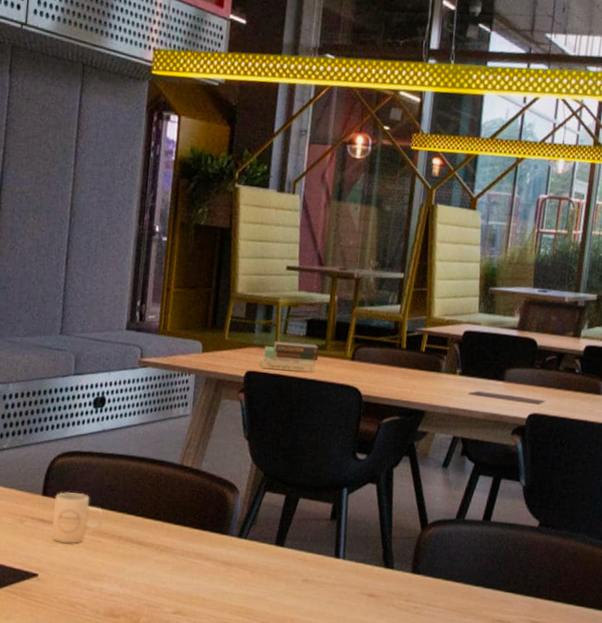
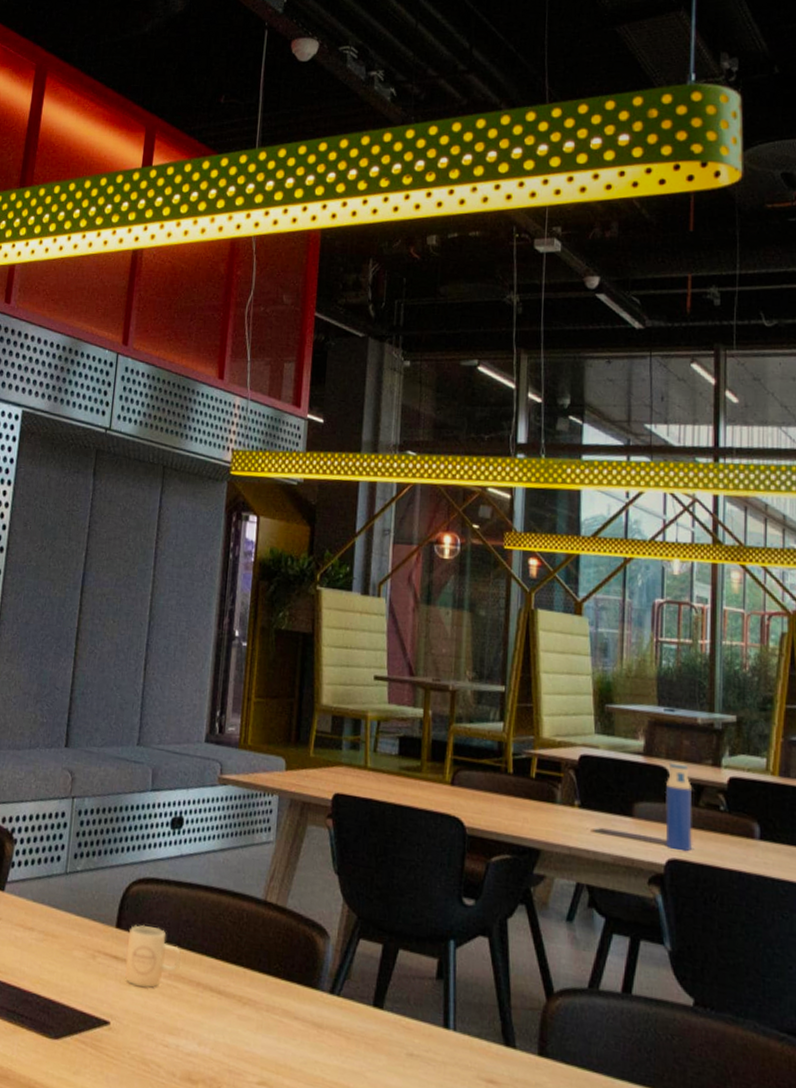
books: present [259,341,319,372] -> none [347,759,414,798]
water bottle: none [529,334,555,406] -> present [665,762,693,851]

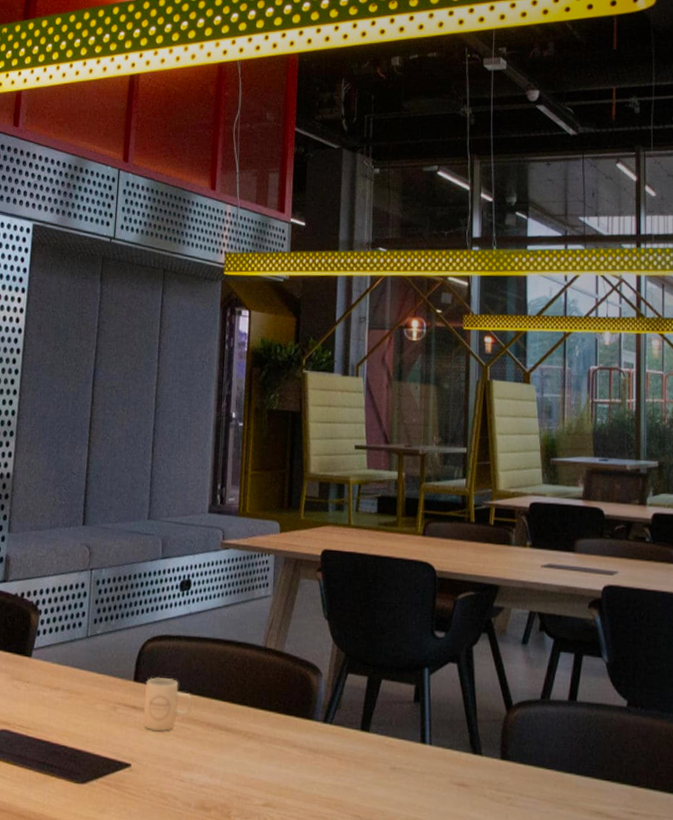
water bottle: present [665,762,693,851] -> none [601,503,625,577]

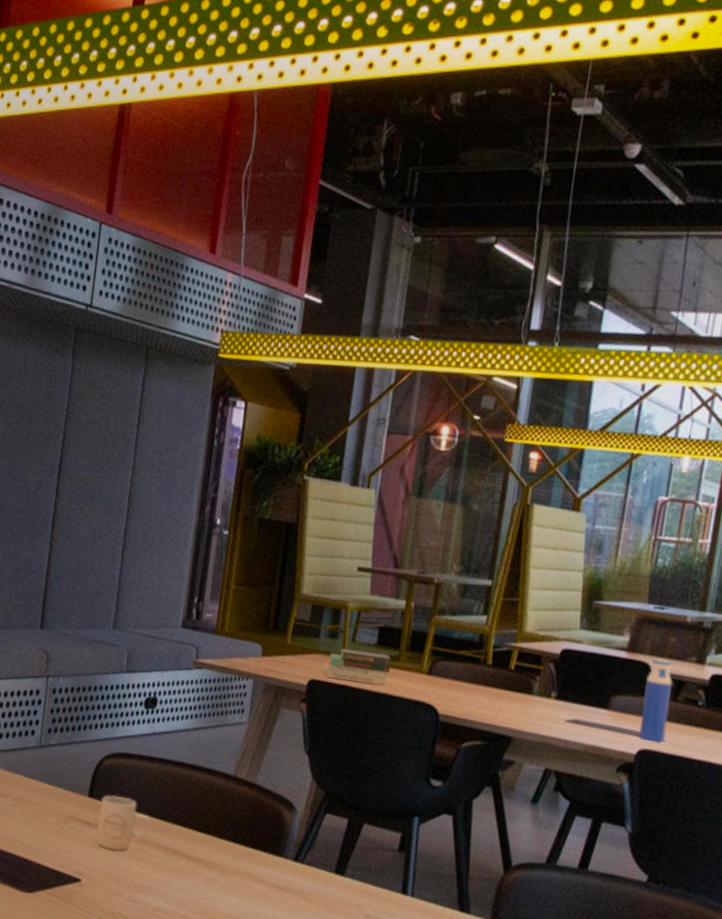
books: none [334,519,391,549] -> present [323,648,391,686]
water bottle: none [601,503,625,577] -> present [639,658,673,742]

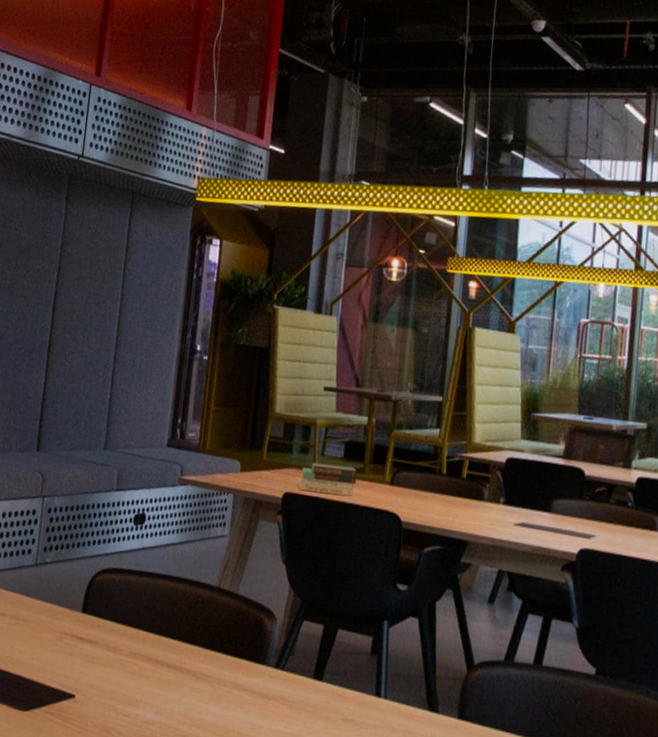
mug: present [96,794,151,851] -> none [89,609,141,665]
water bottle: present [639,658,673,742] -> none [579,464,604,542]

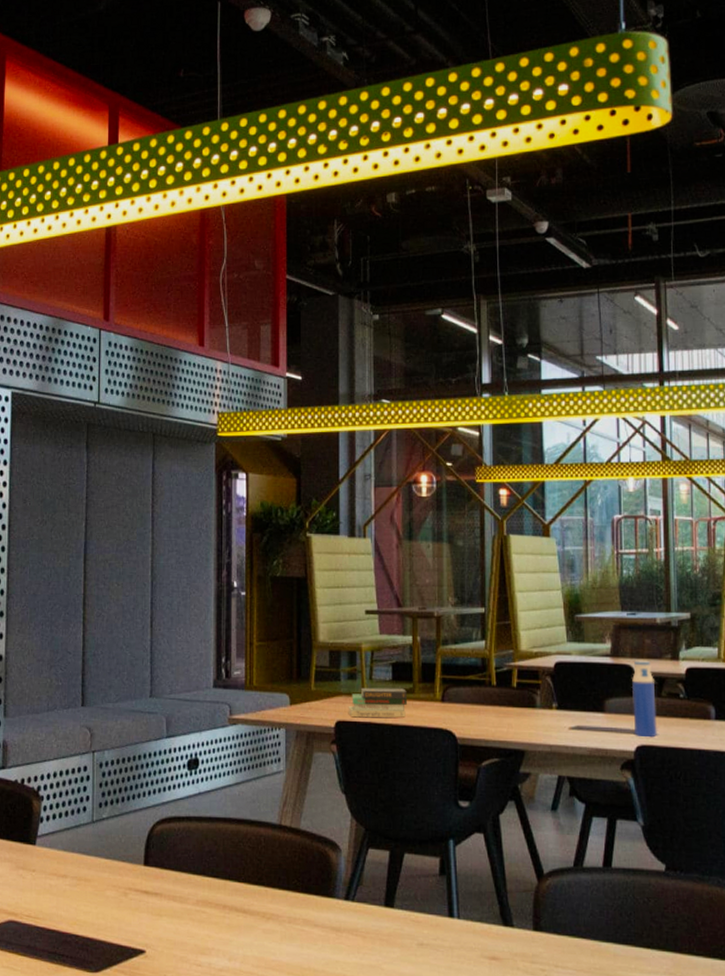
water bottle: none [579,464,604,542] -> present [631,660,658,737]

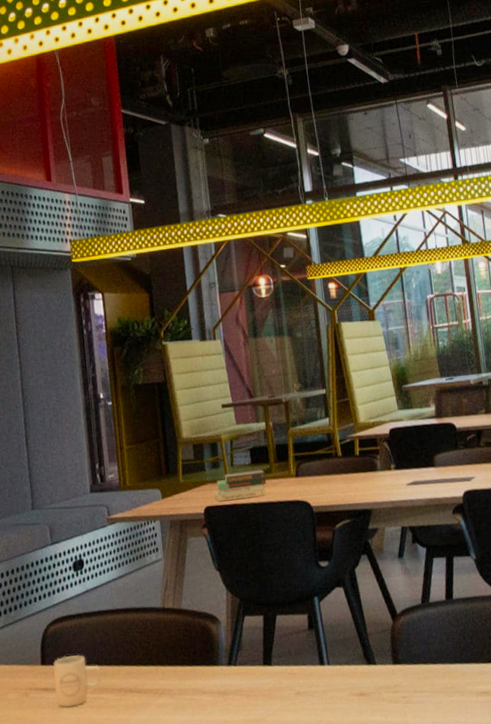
mug: none [155,859,207,915] -> present [53,655,103,707]
water bottle: present [631,660,658,737] -> none [455,417,480,483]

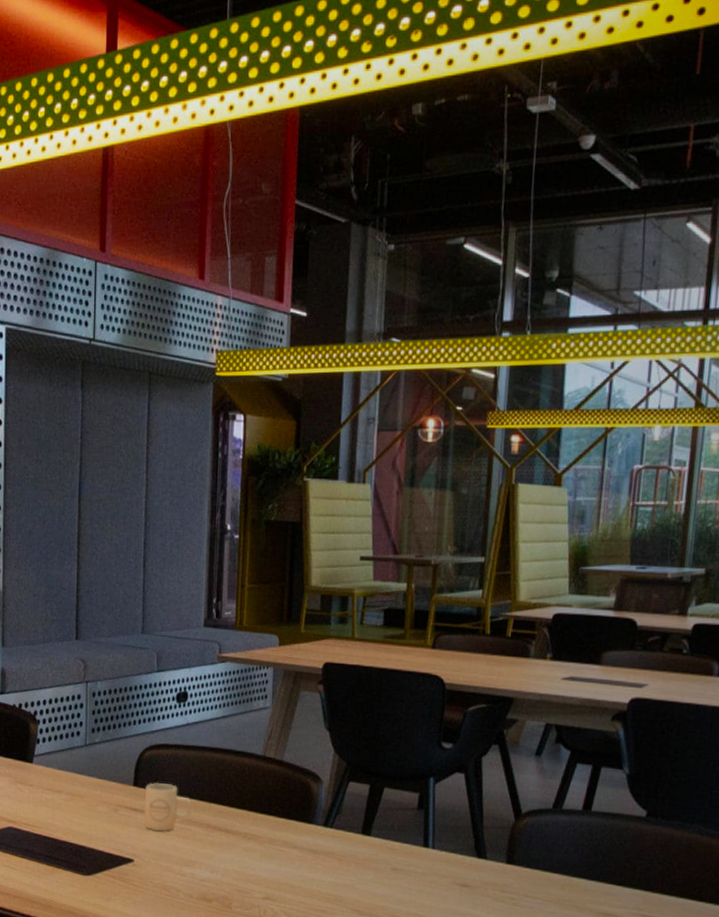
books: present [214,469,267,502] -> none [336,631,398,662]

